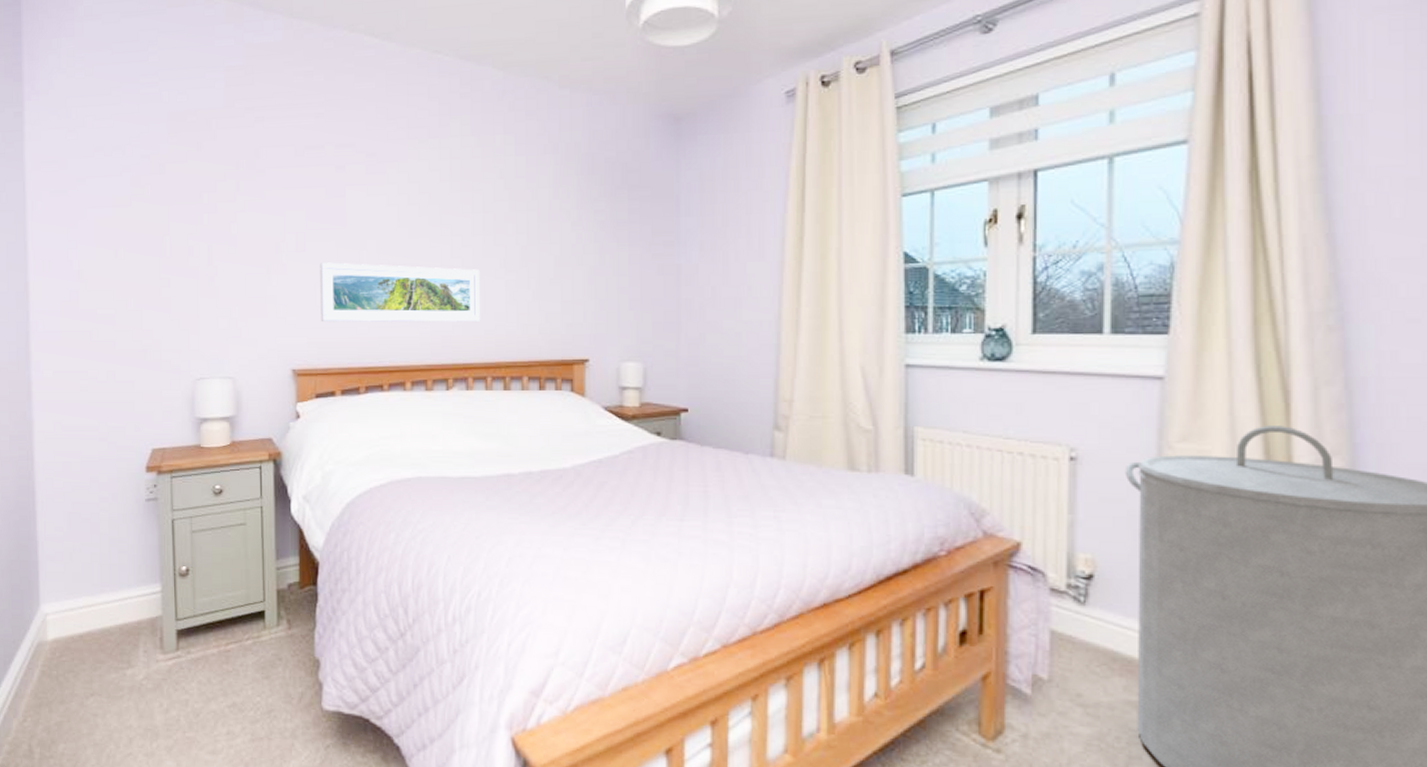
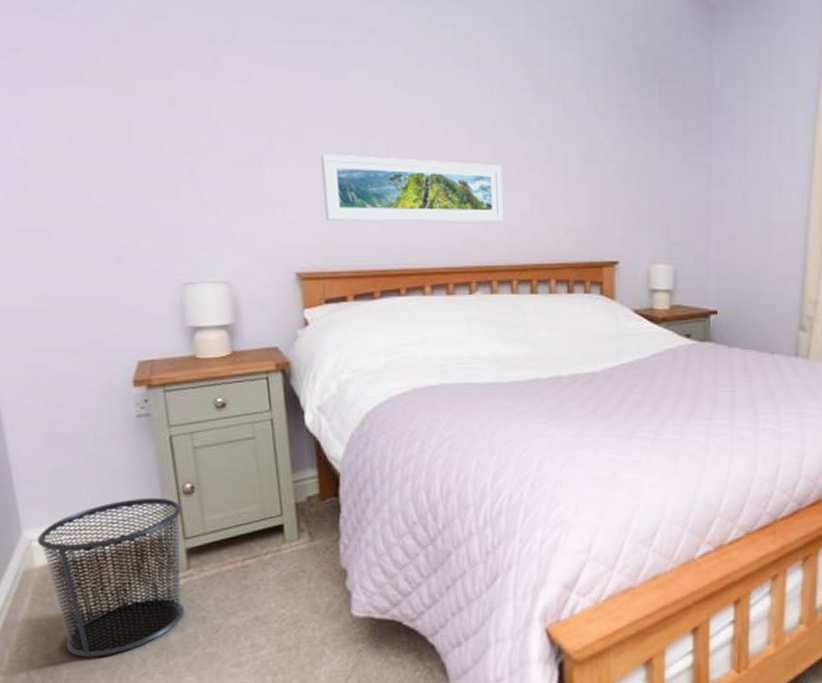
waste bin: none [51,578,177,733] -> present [37,497,185,656]

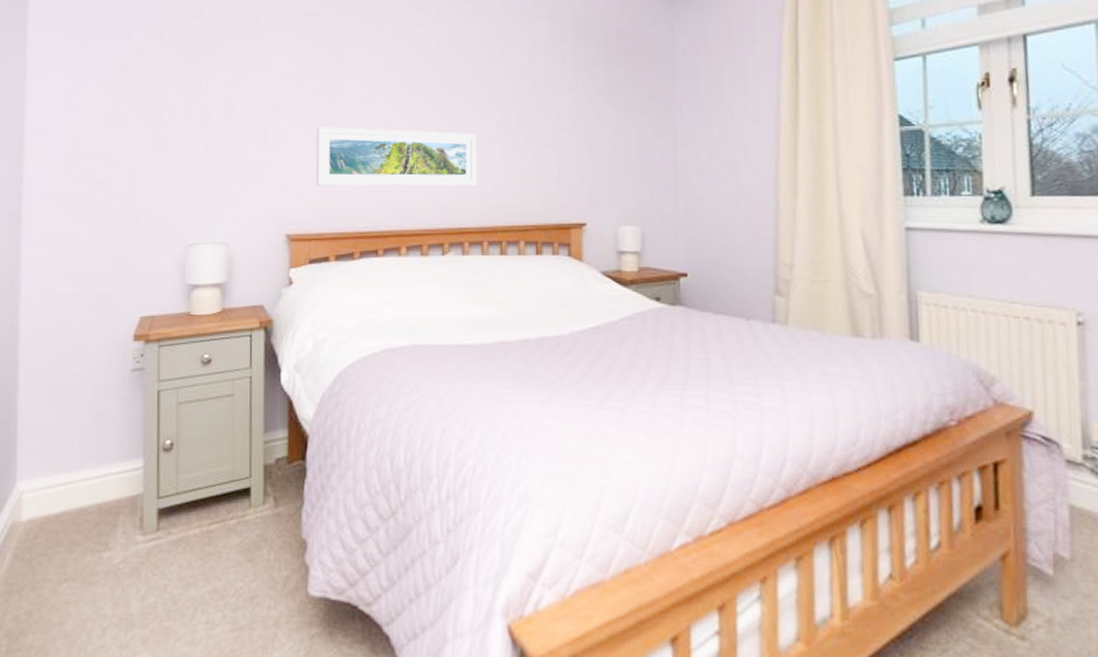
waste bin: present [37,497,185,656] -> none [27,453,160,623]

